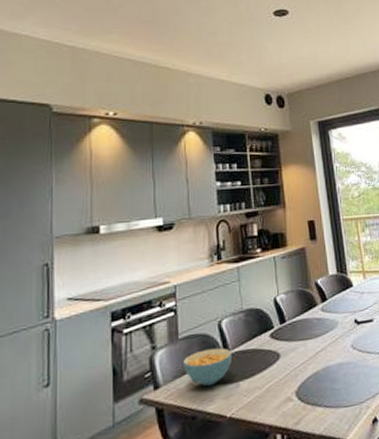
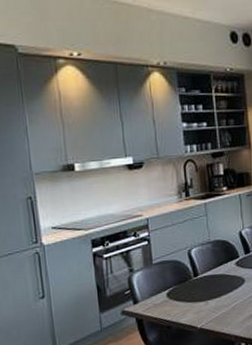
cereal bowl: present [183,347,233,386] -> none [158,272,202,303]

